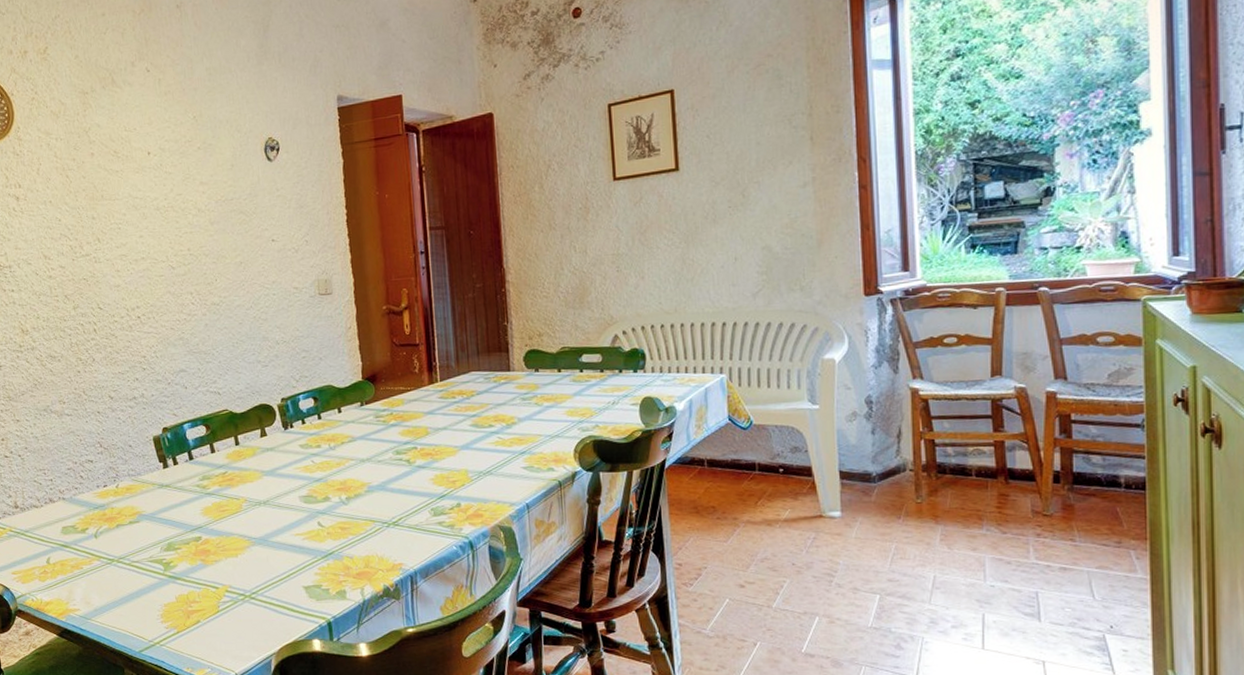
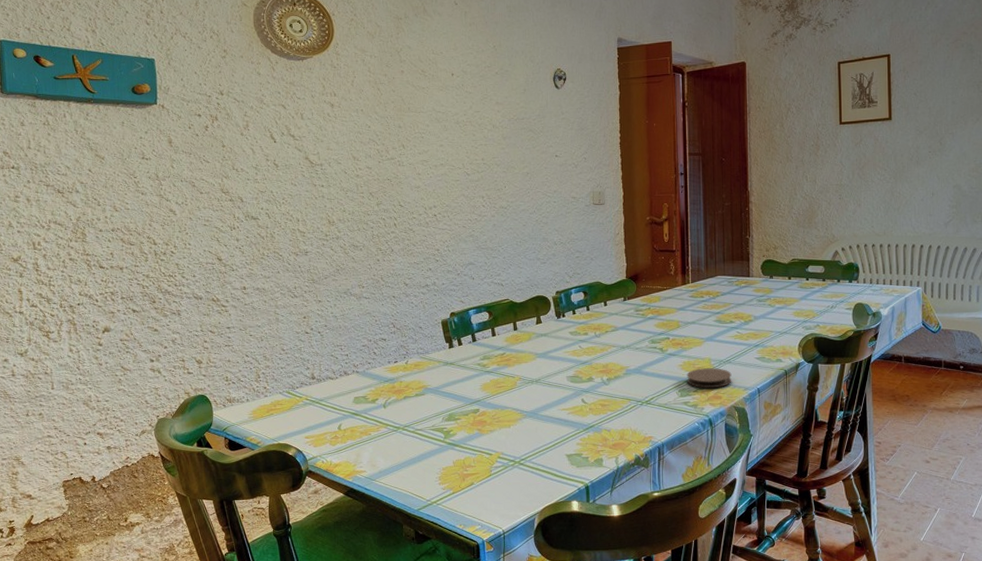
coaster: none [440,481,495,506] -> present [687,368,732,389]

